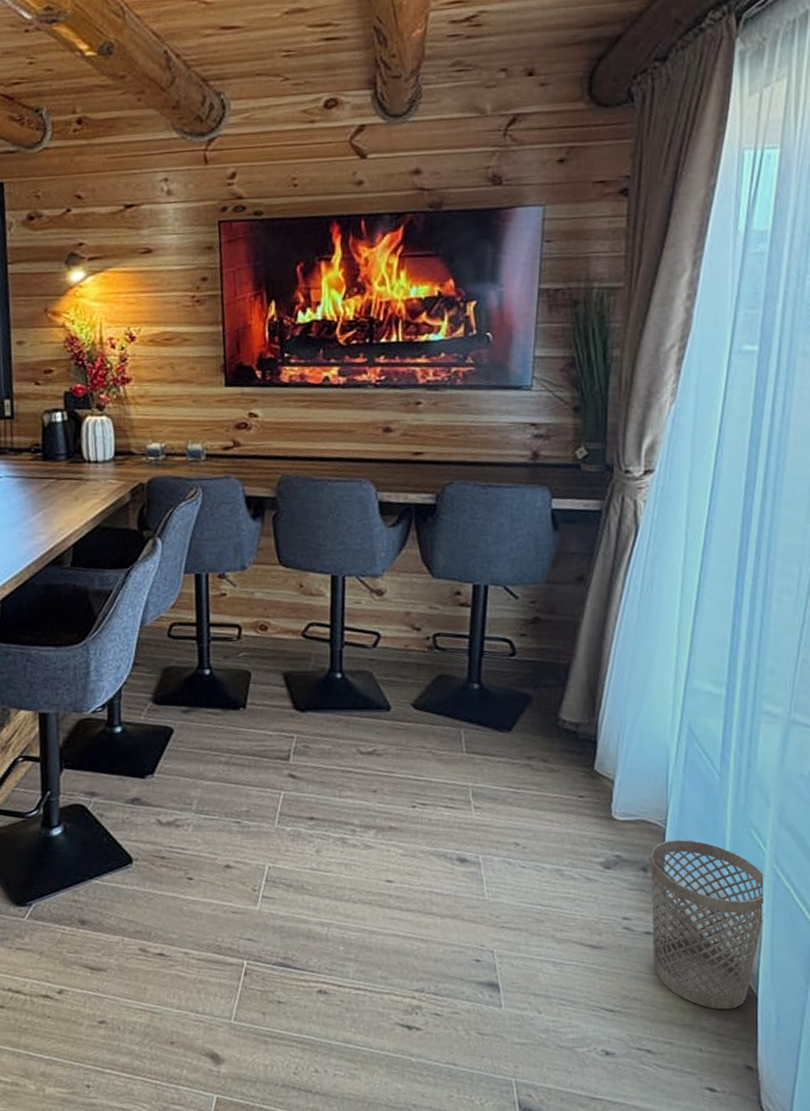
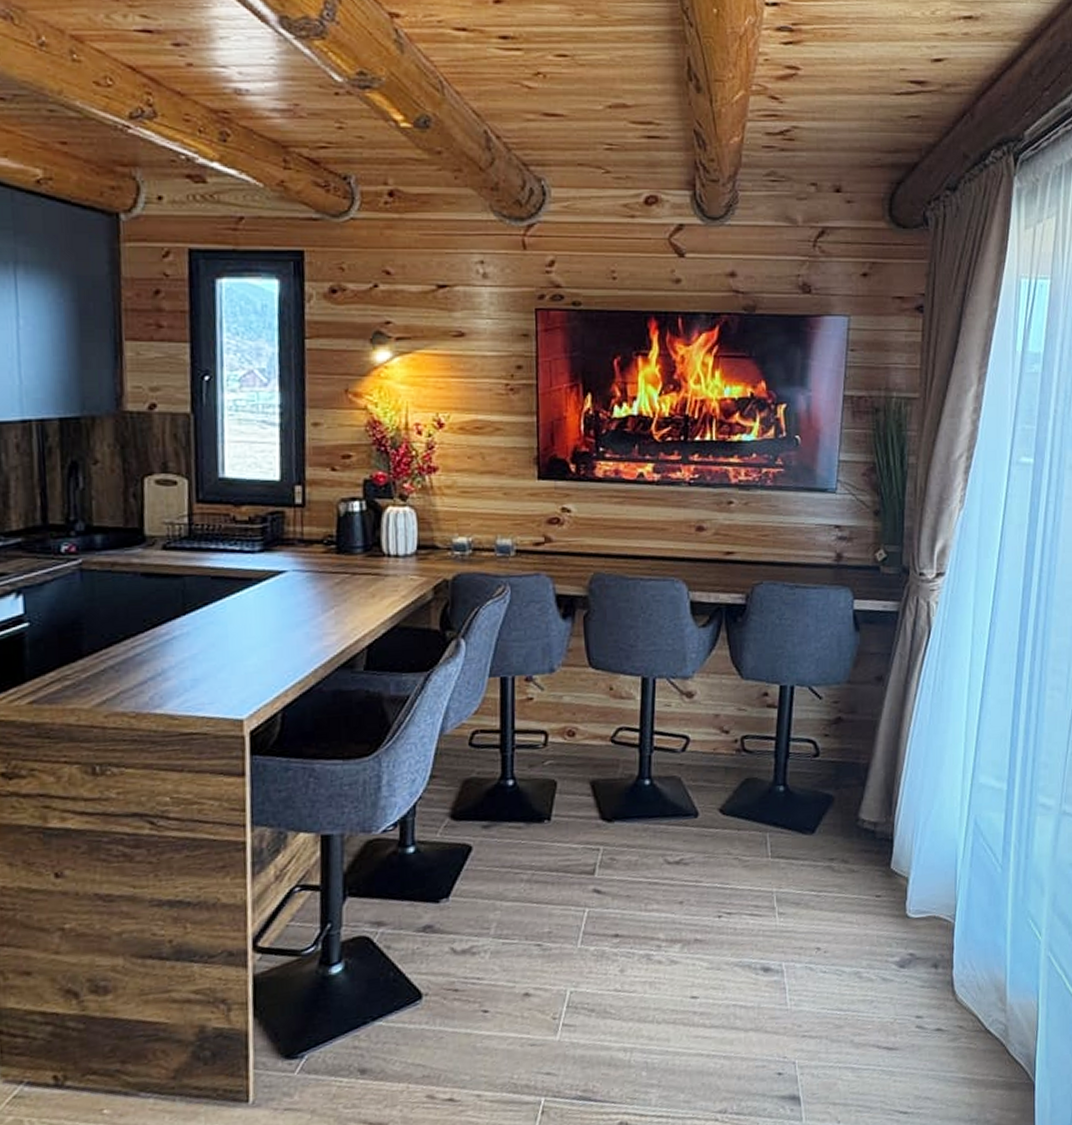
wastebasket: present [651,839,767,1010] -> none [941,933,1042,1101]

